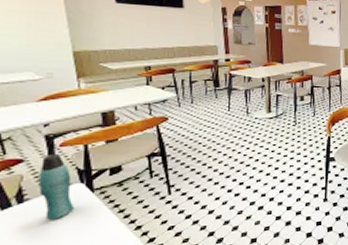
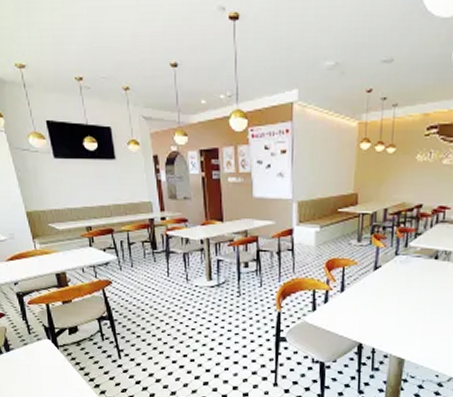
bottle: present [38,153,74,220] -> none [17,310,45,369]

